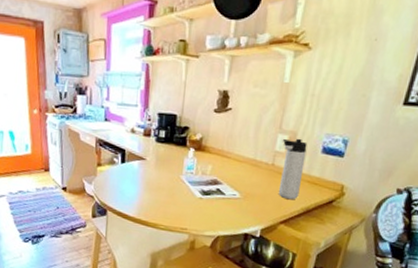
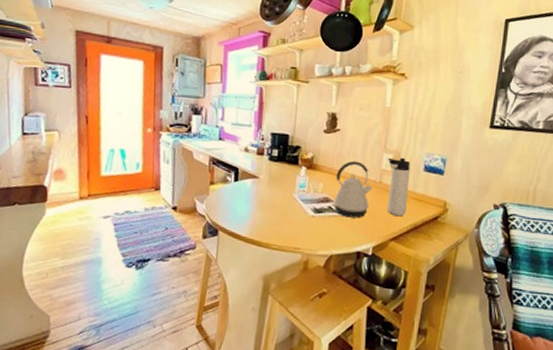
kettle: none [219,142,264,201] -> present [331,160,372,218]

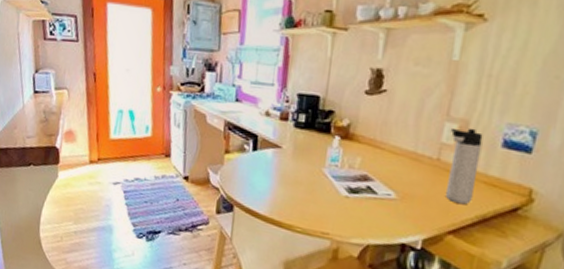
kettle: present [331,160,372,218] -> none [370,130,427,203]

